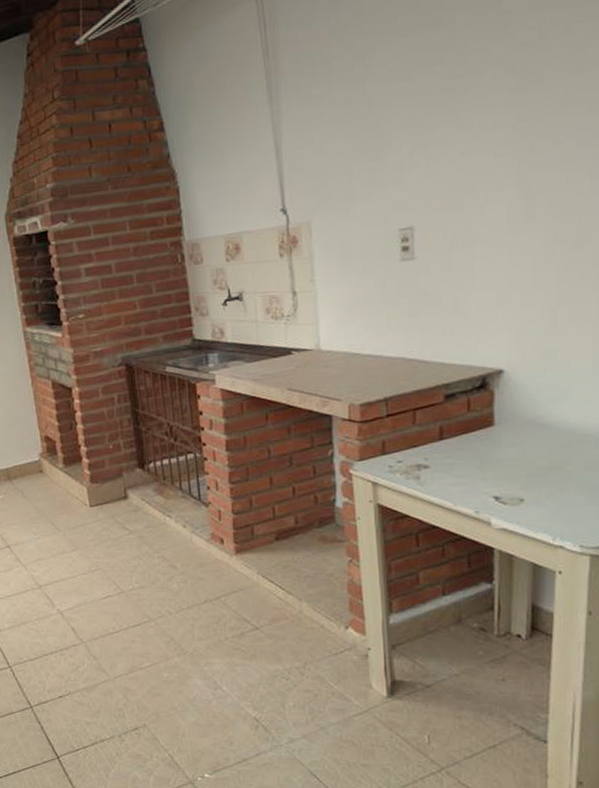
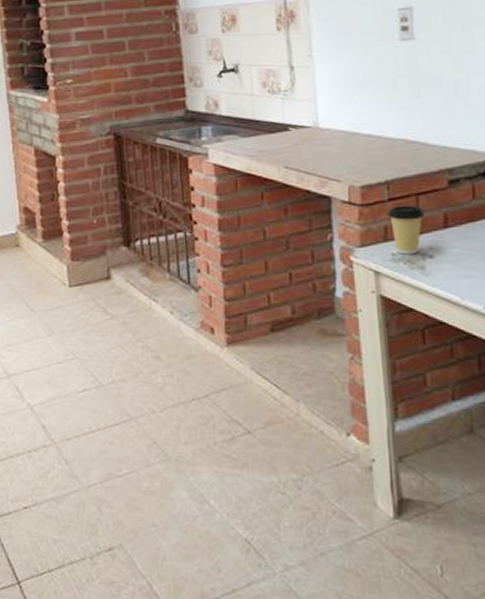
coffee cup: none [386,420,421,466] -> present [387,205,425,255]

